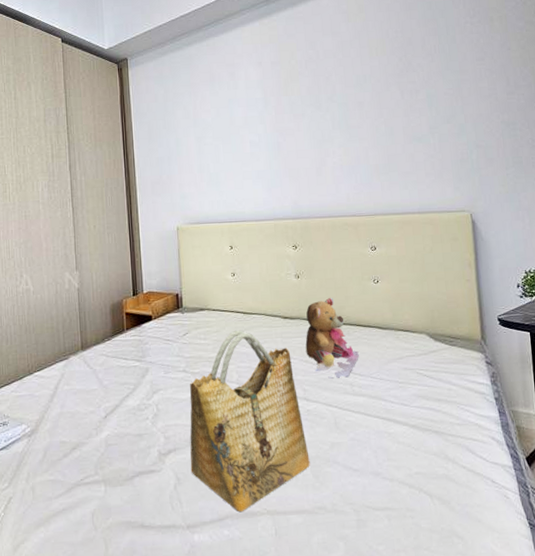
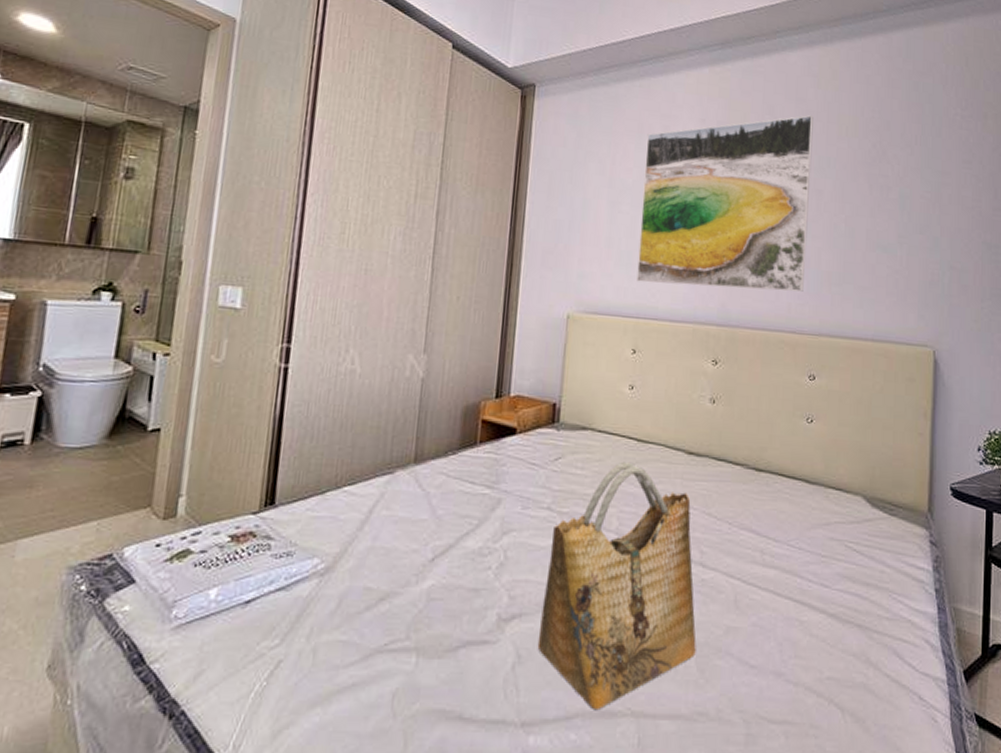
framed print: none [218,44,358,195] -> present [636,115,814,292]
teddy bear: present [305,297,359,379] -> none [710,433,777,542]

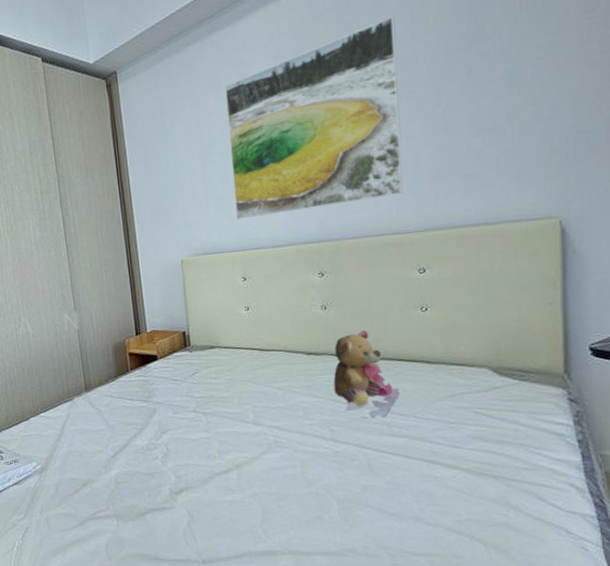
grocery bag: present [537,461,696,711] -> none [201,368,338,551]
teddy bear: none [710,433,777,542] -> present [333,329,400,419]

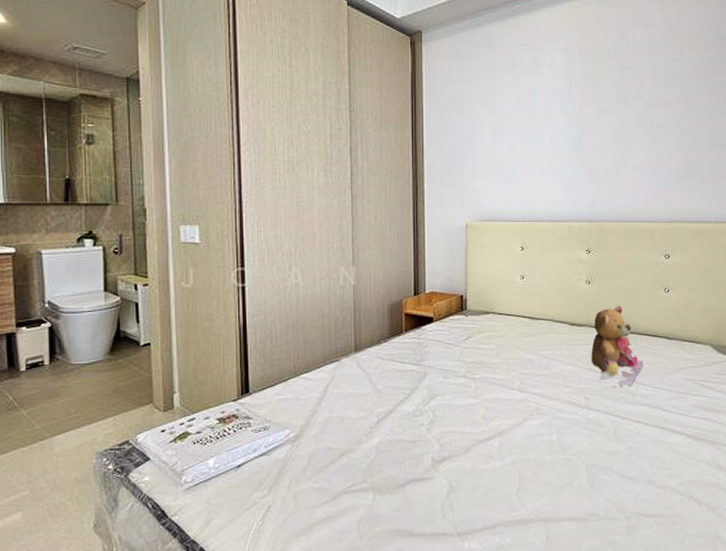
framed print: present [224,16,403,220] -> none [520,37,660,192]

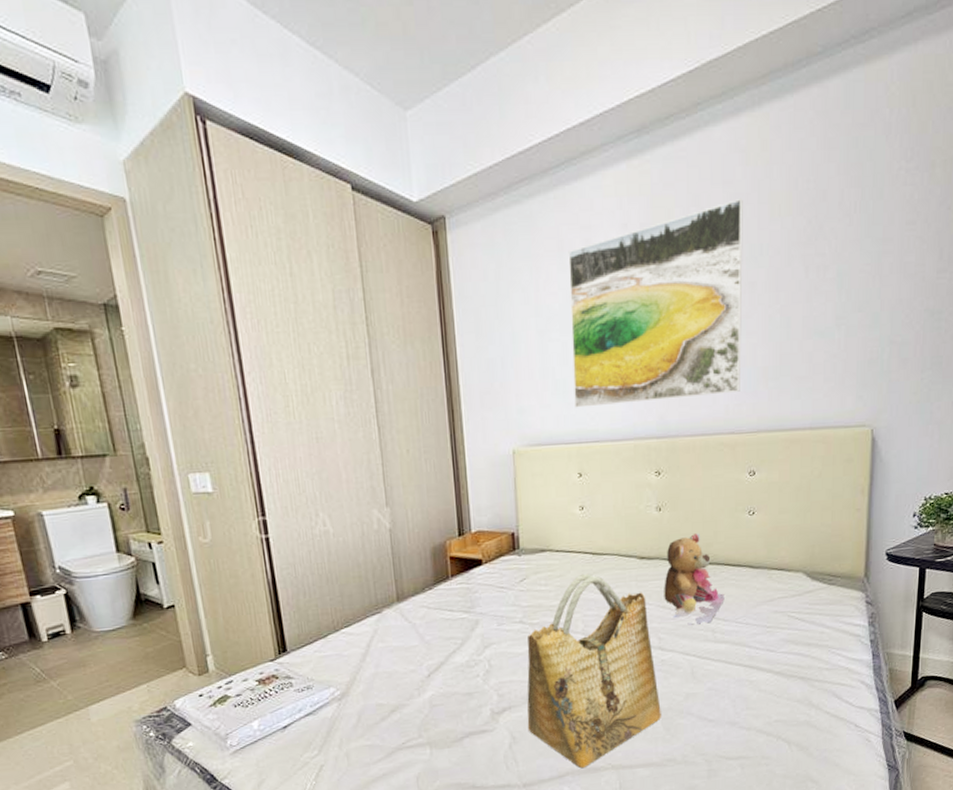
grocery bag: none [465,335,586,520] -> present [527,573,661,769]
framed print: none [520,37,660,192] -> present [568,199,743,408]

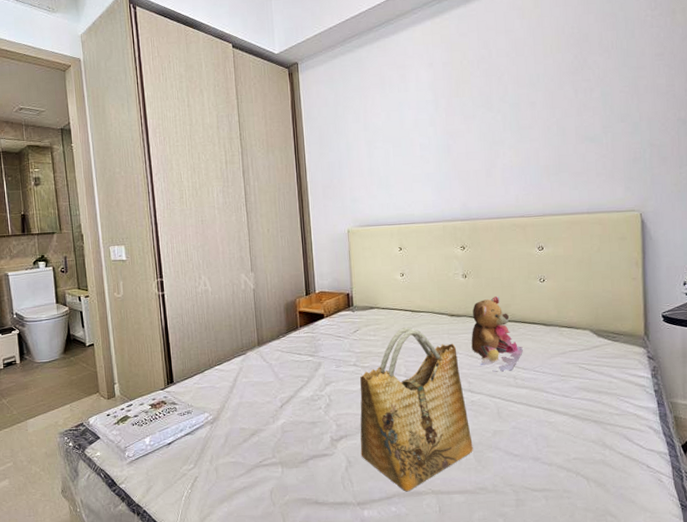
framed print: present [568,199,743,408] -> none [388,42,527,198]

